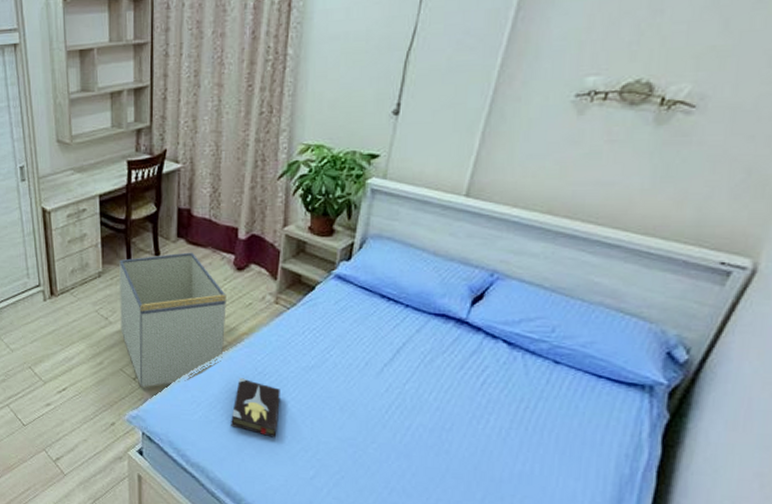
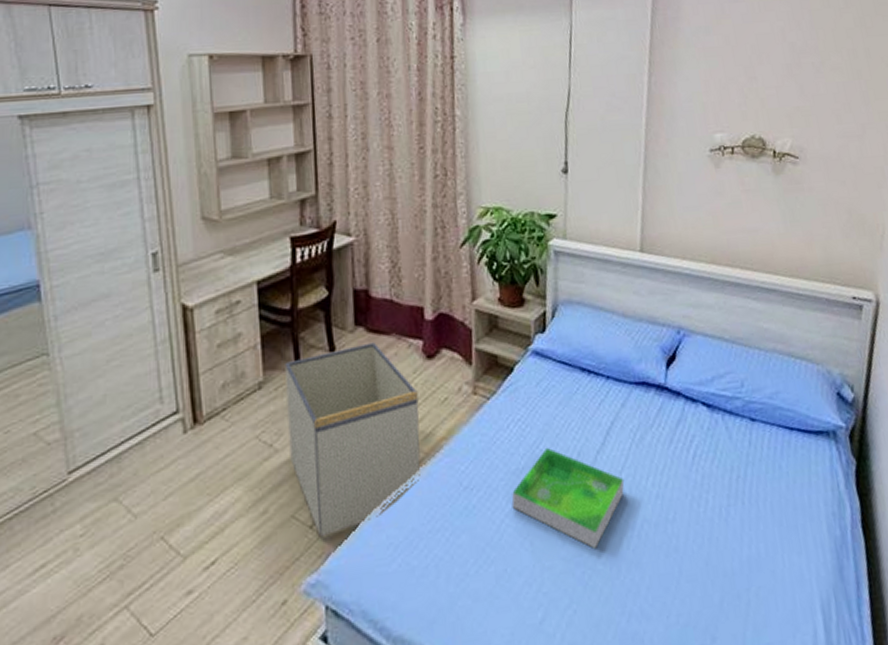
hardback book: present [231,378,280,438] -> none [437,498,494,576]
tray: none [298,354,407,437] -> present [511,447,625,549]

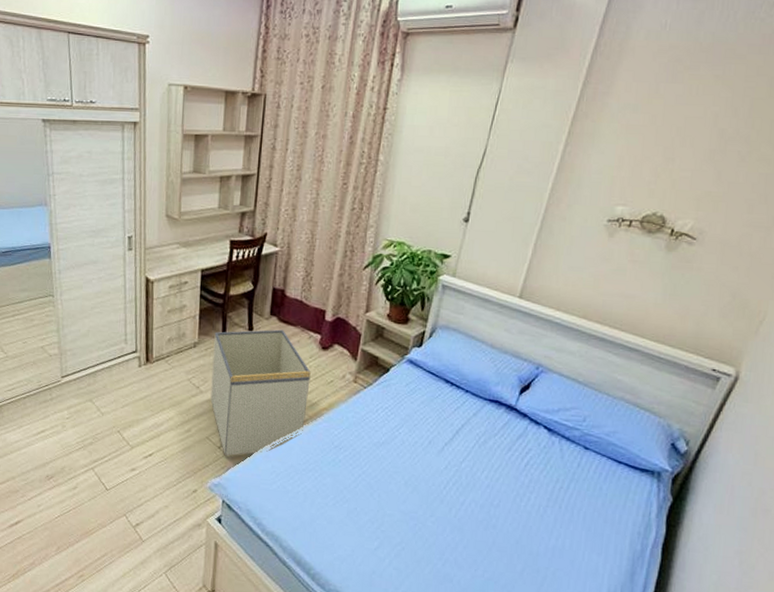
tray: present [511,447,625,549] -> none [369,432,463,510]

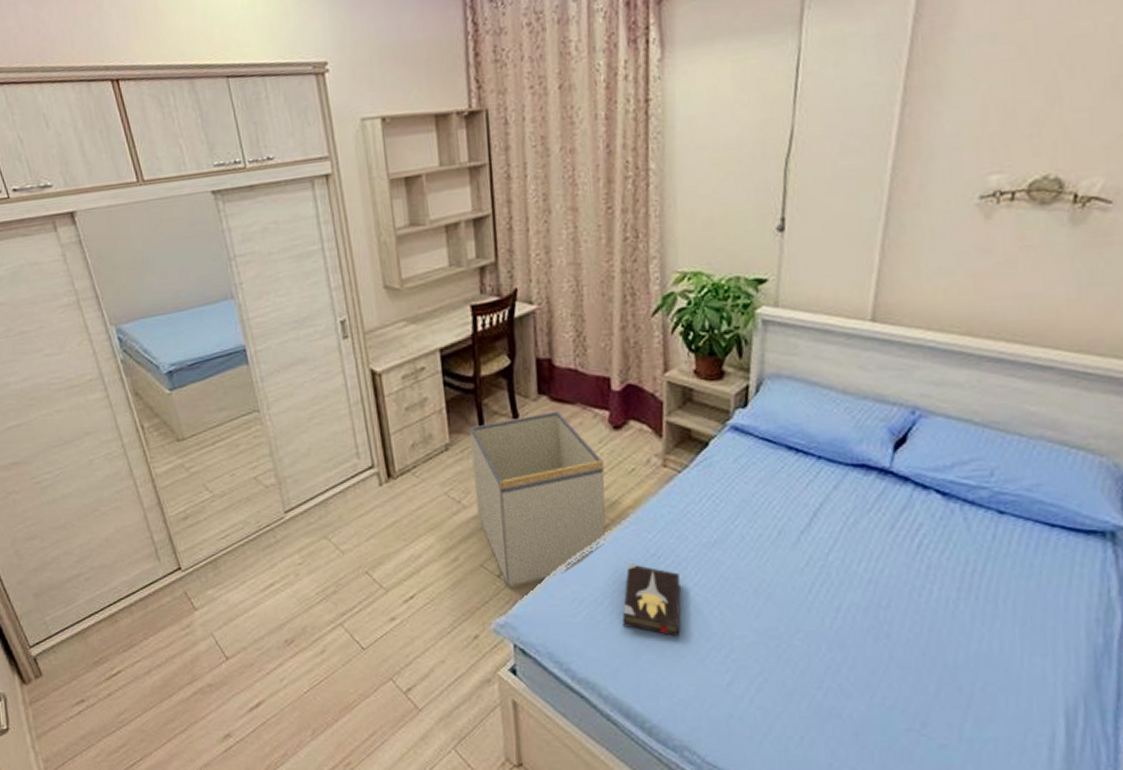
hardback book: none [306,450,353,509] -> present [622,563,681,637]

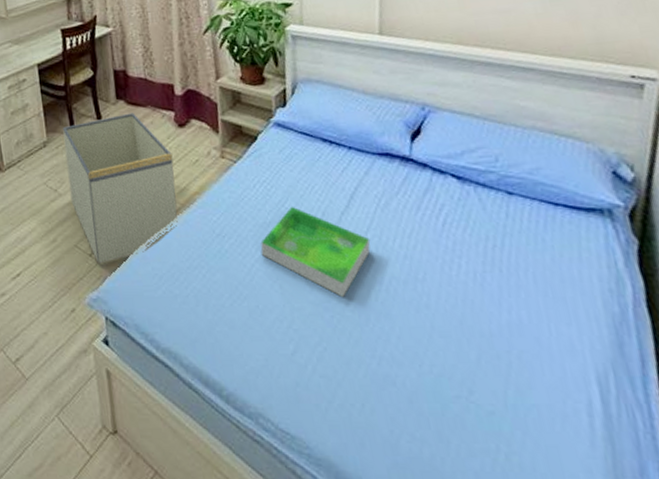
hardback book: present [622,563,681,637] -> none [196,242,247,309]
tray: none [701,523,831,624] -> present [260,206,371,297]

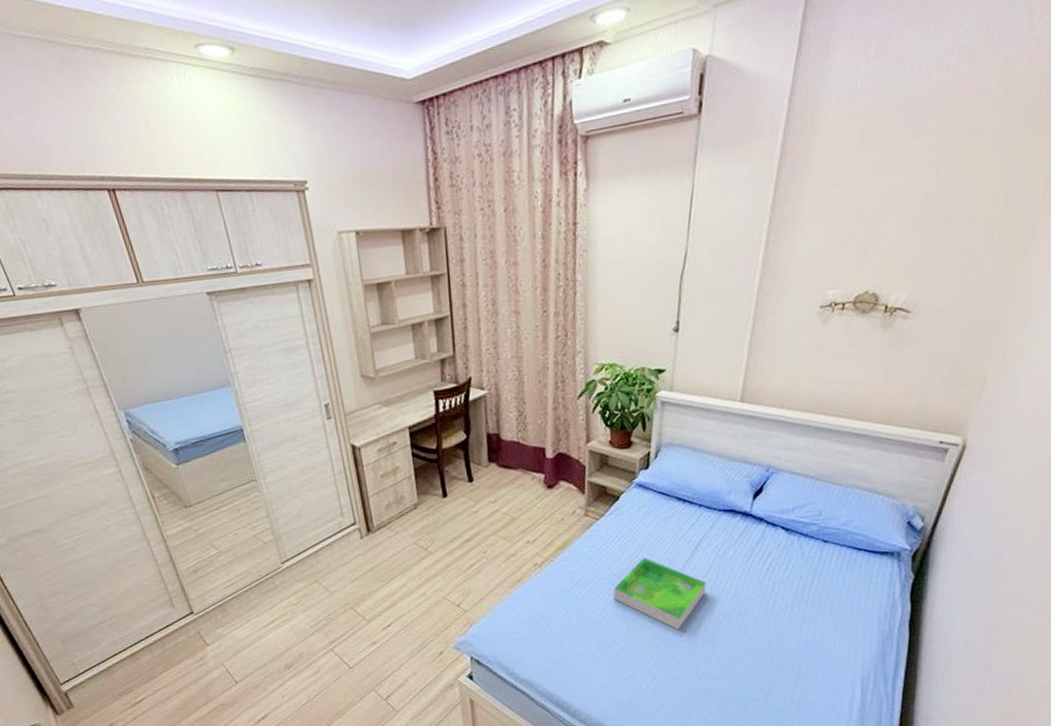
storage bin: present [62,112,178,264] -> none [434,475,541,613]

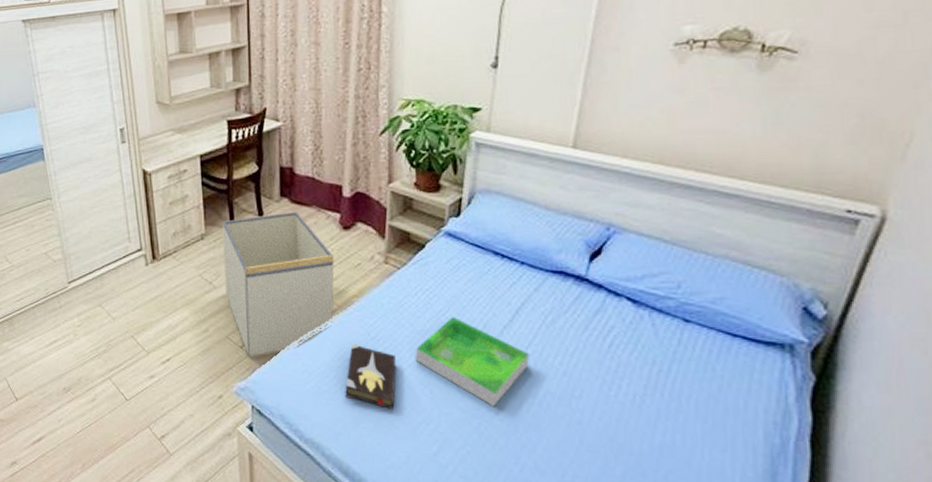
storage bin: none [434,475,541,613] -> present [222,211,334,356]
hardback book: none [554,590,598,644] -> present [345,344,396,409]

